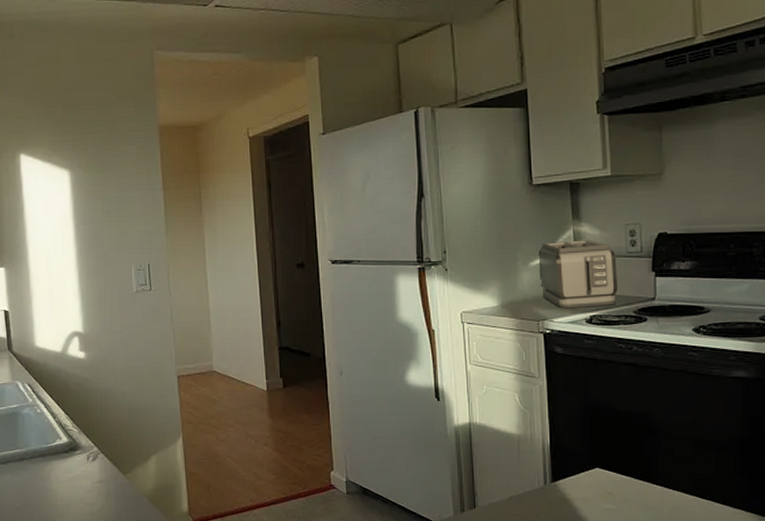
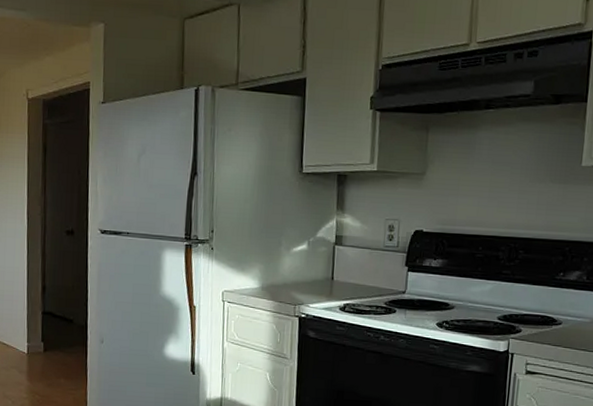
toaster: present [539,240,617,309] -> none [301,230,374,296]

